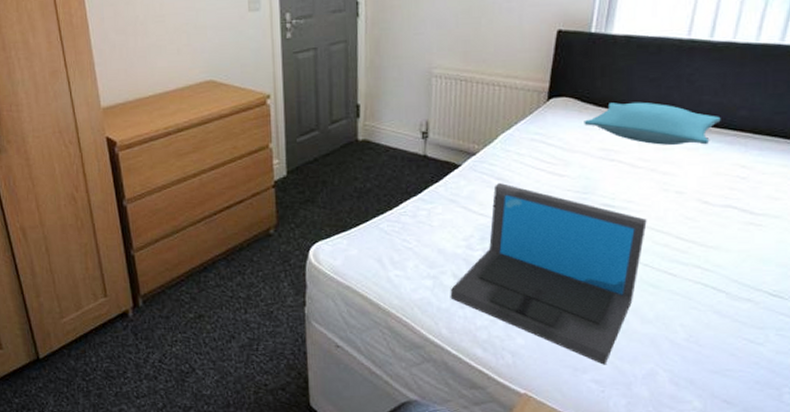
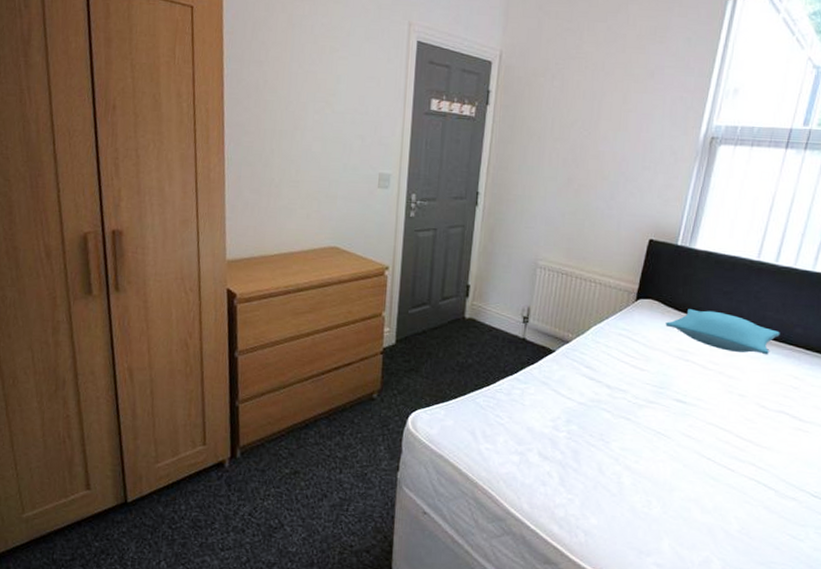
laptop: present [450,182,647,365] -> none [534,370,713,550]

